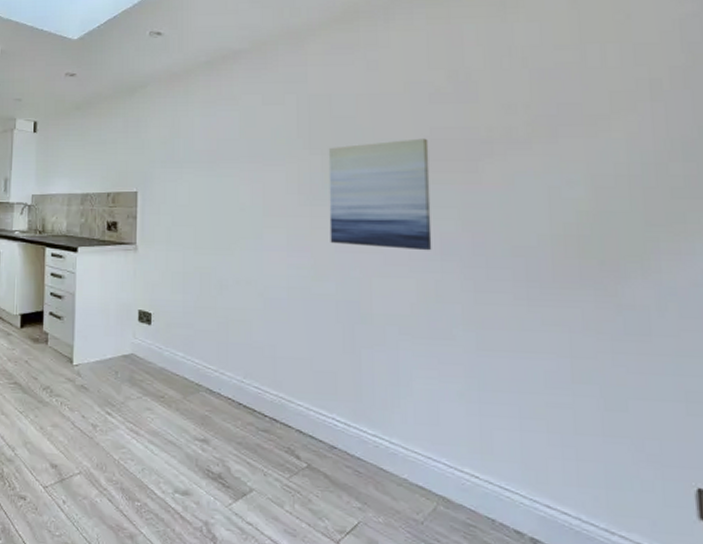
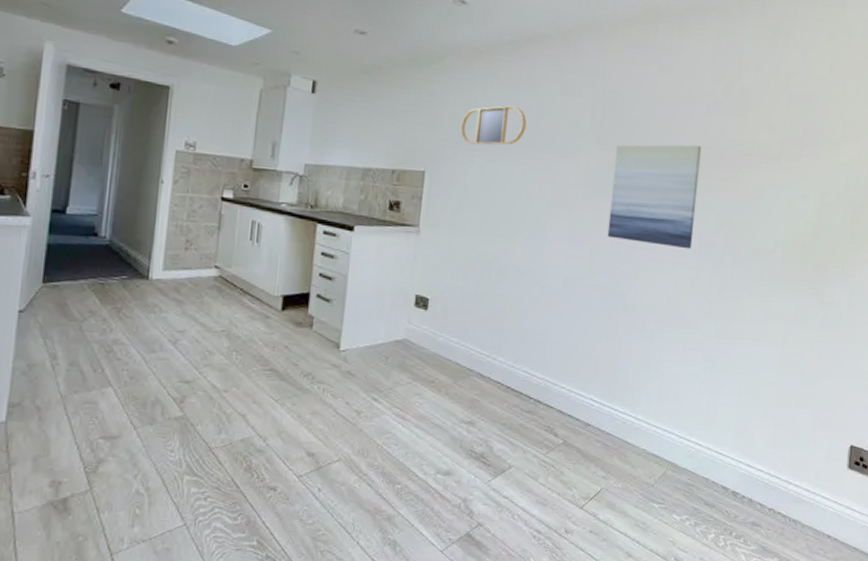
home mirror: none [166,121,231,162] -> present [460,105,527,145]

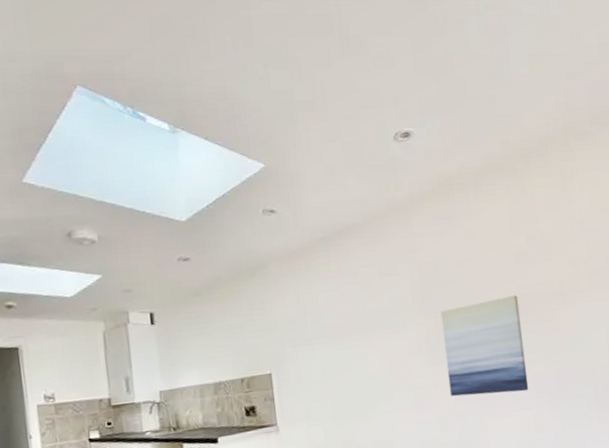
home mirror: present [460,105,527,145] -> none [294,295,355,339]

